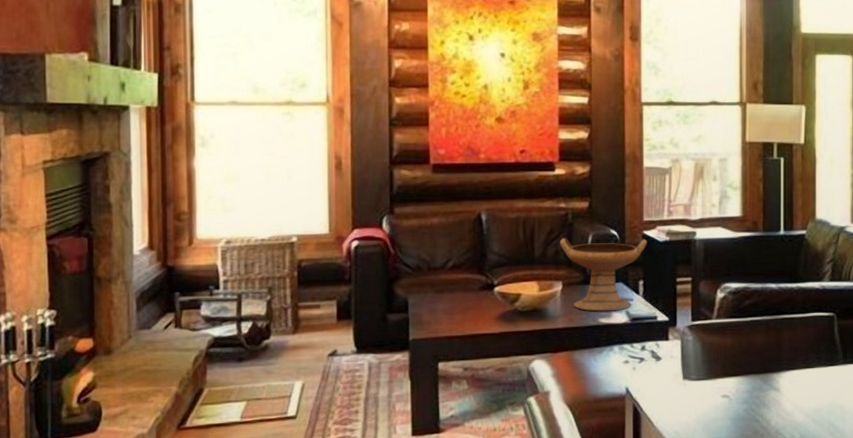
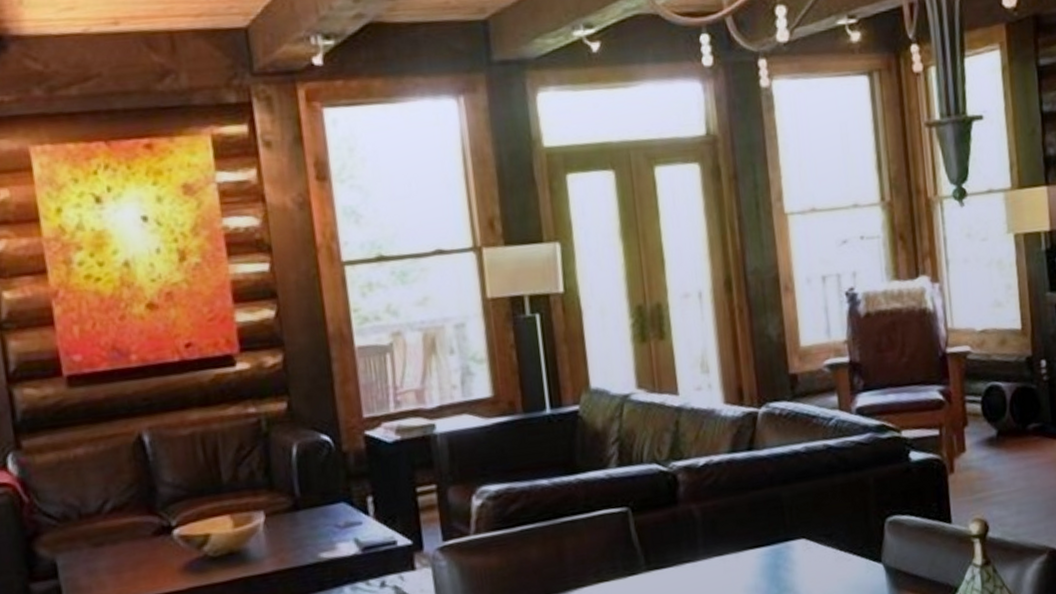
decorative bowl: present [559,238,648,312] -> none [253,442,372,546]

